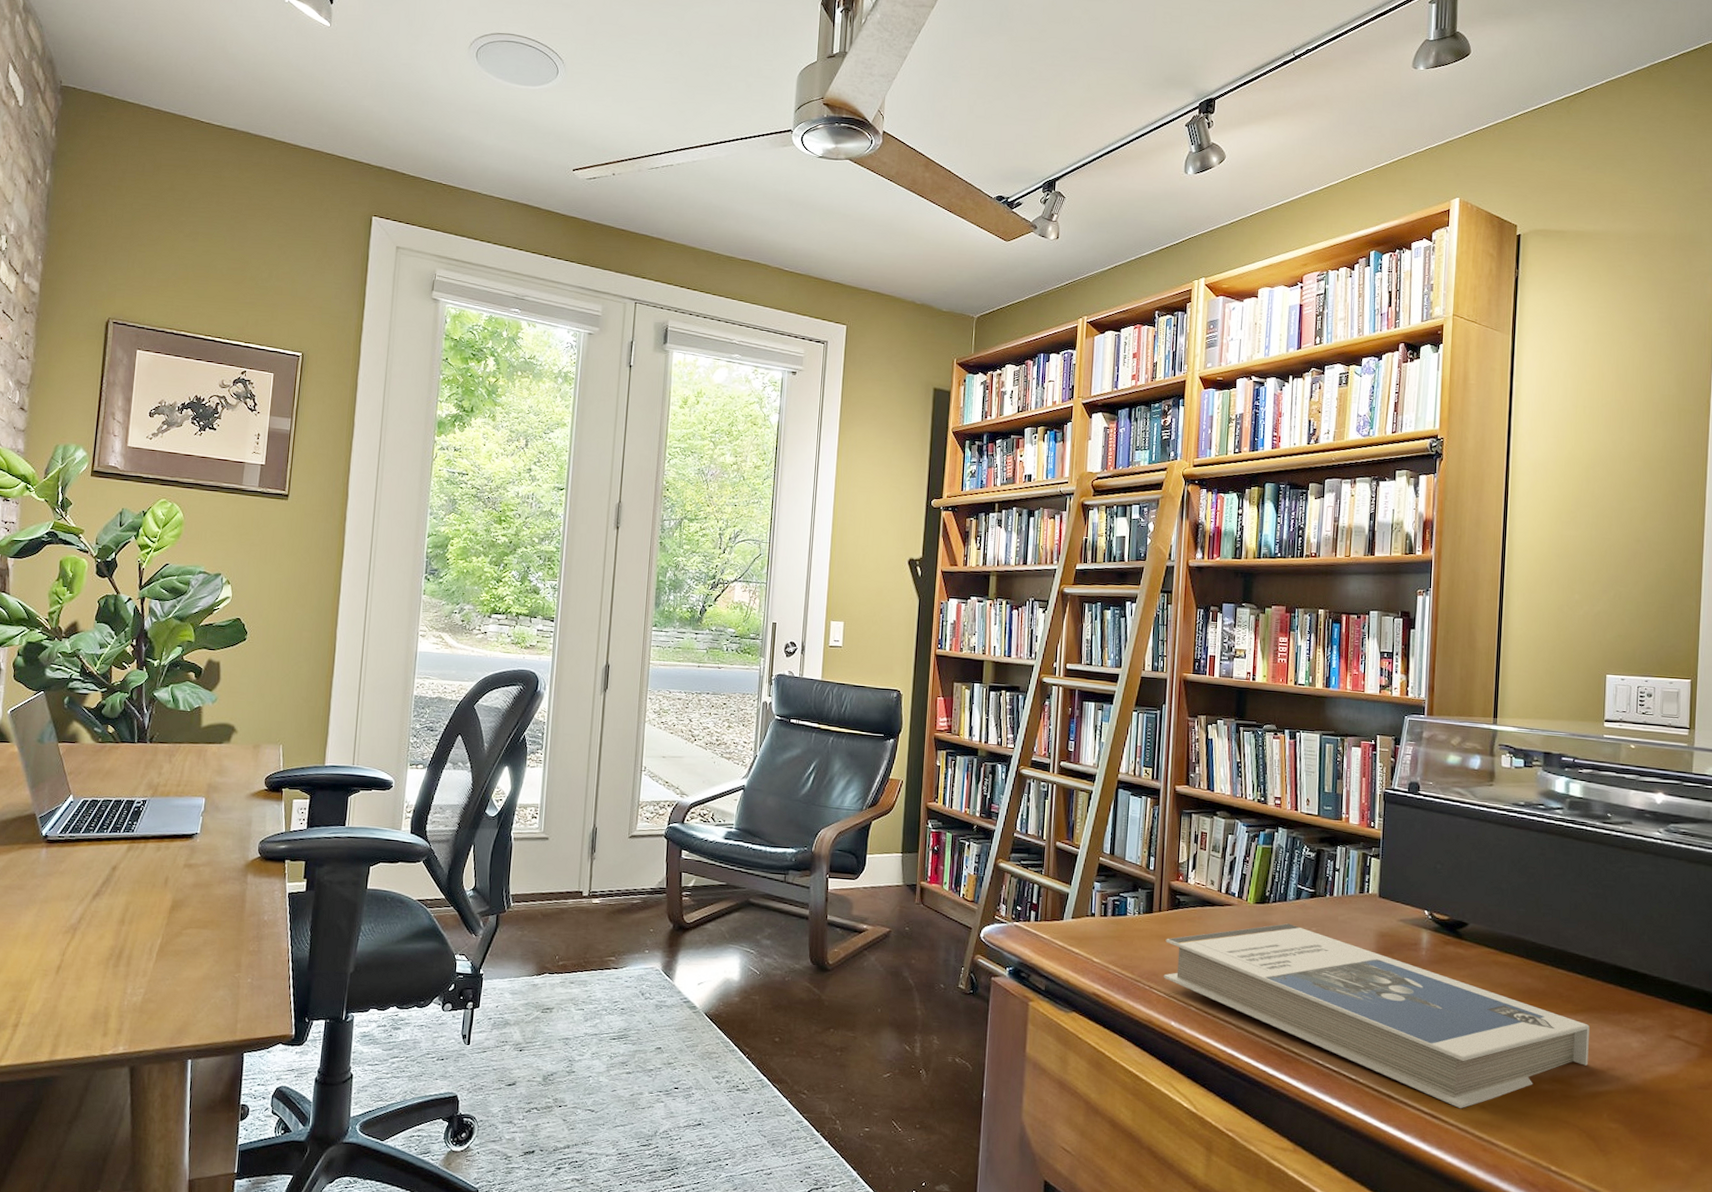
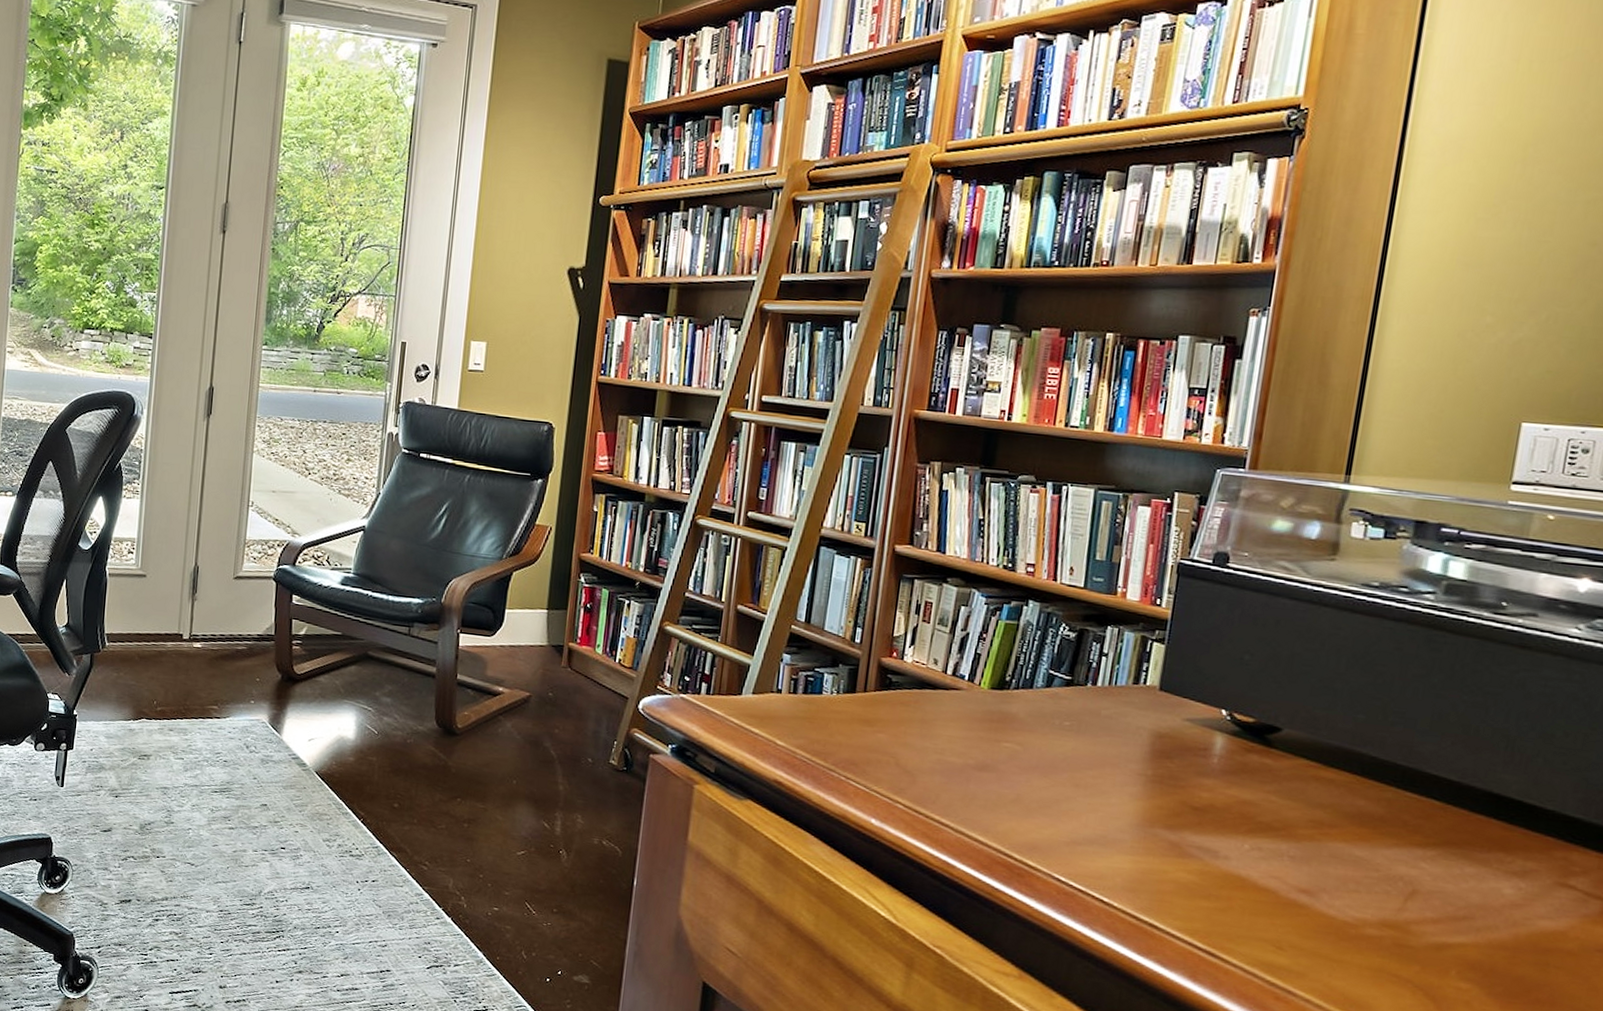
hardback book: present [1163,923,1590,1109] -> none [864,714,1444,948]

